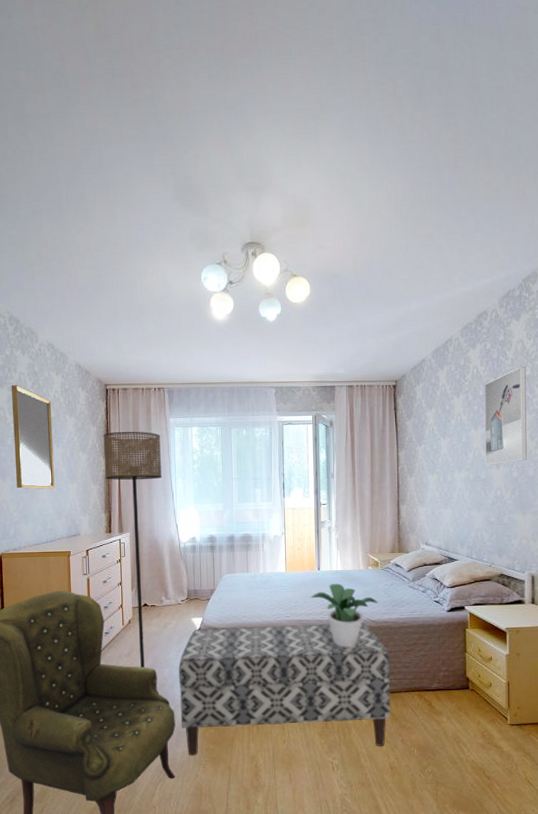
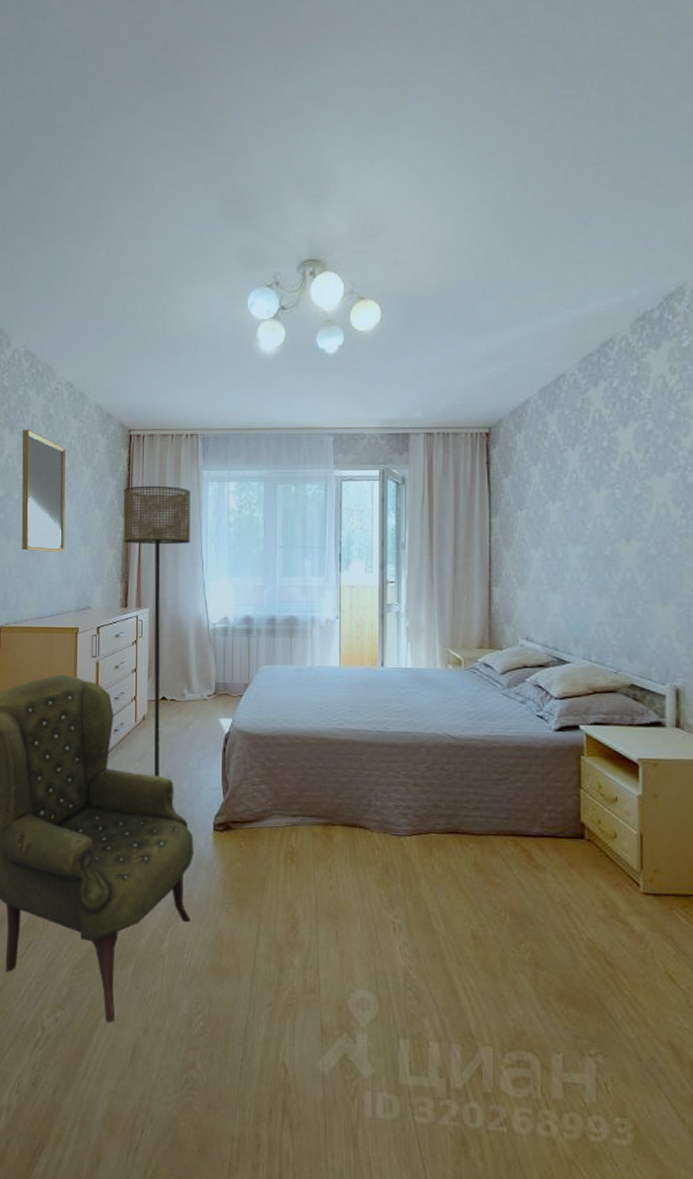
bench: present [178,622,391,756] -> none [200,732,475,906]
potted plant: present [310,584,378,648] -> none [370,685,460,770]
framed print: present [484,366,527,465] -> none [609,409,669,538]

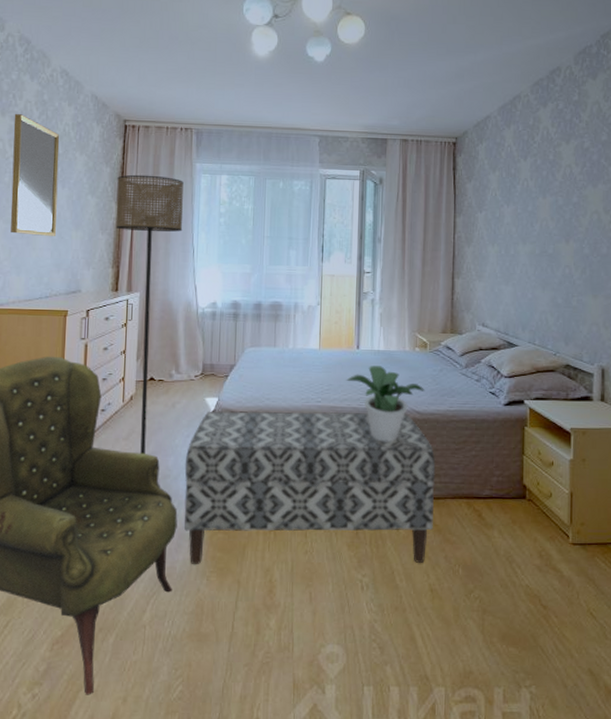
bench: none [200,732,475,906] -> present [184,410,436,565]
potted plant: none [370,685,460,770] -> present [346,366,424,442]

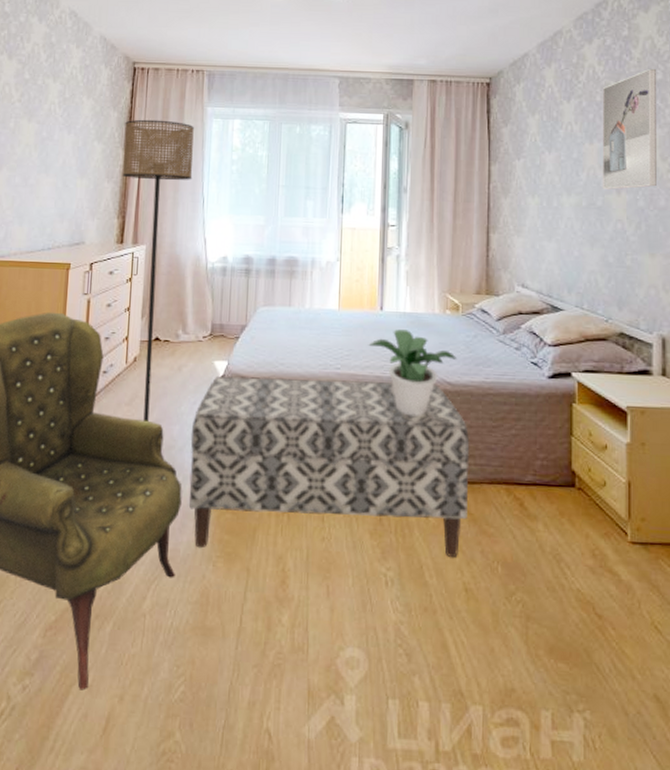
home mirror: present [10,114,60,236] -> none [14,57,67,184]
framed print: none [553,130,601,239] -> present [602,68,657,190]

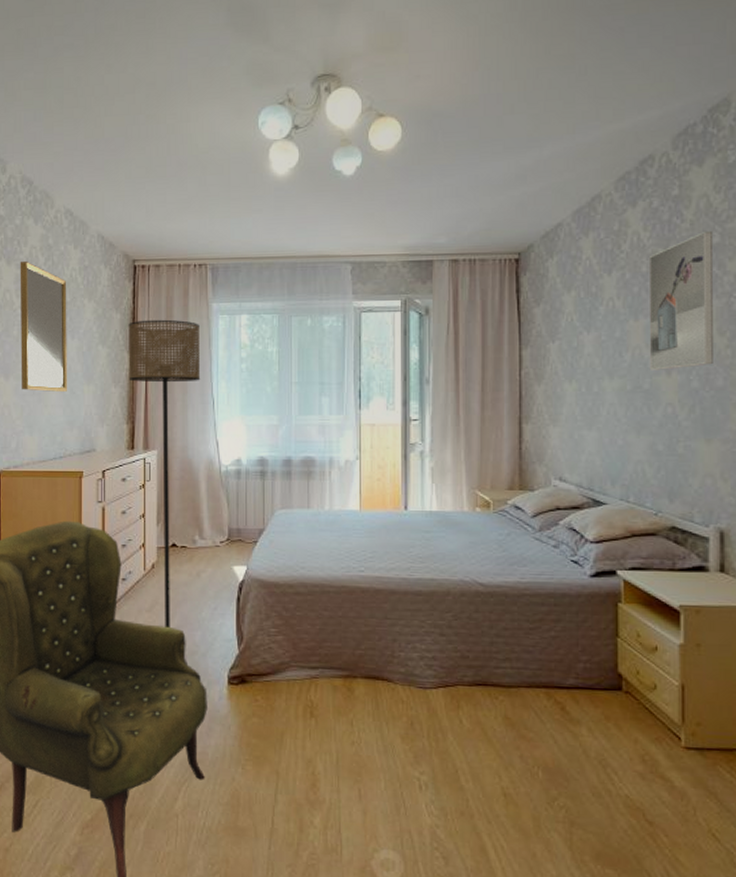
home mirror: none [14,57,67,184] -> present [20,262,68,392]
bench: present [189,376,470,557] -> none [213,581,505,762]
potted plant: present [368,329,456,417] -> none [393,529,488,619]

